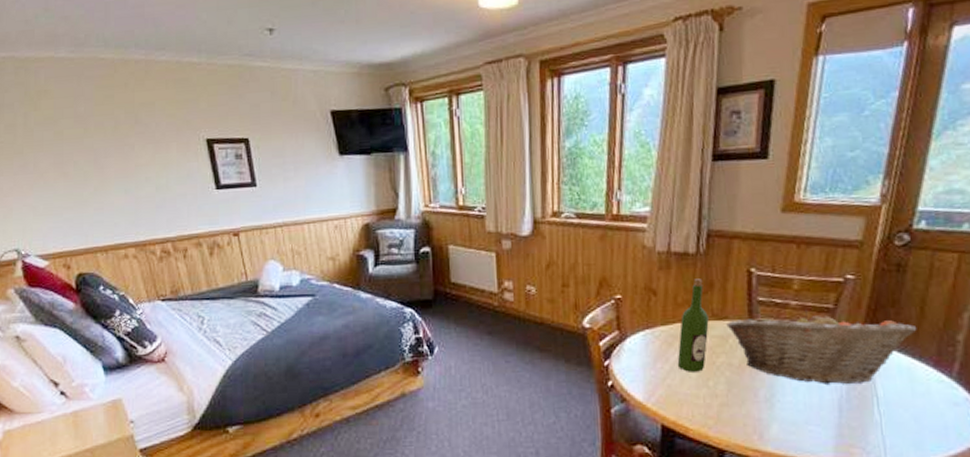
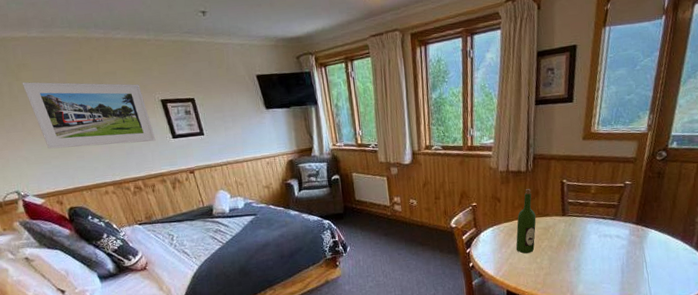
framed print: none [40,112,195,198] -> present [22,82,156,149]
fruit basket: present [726,310,917,384] -> none [548,207,671,256]

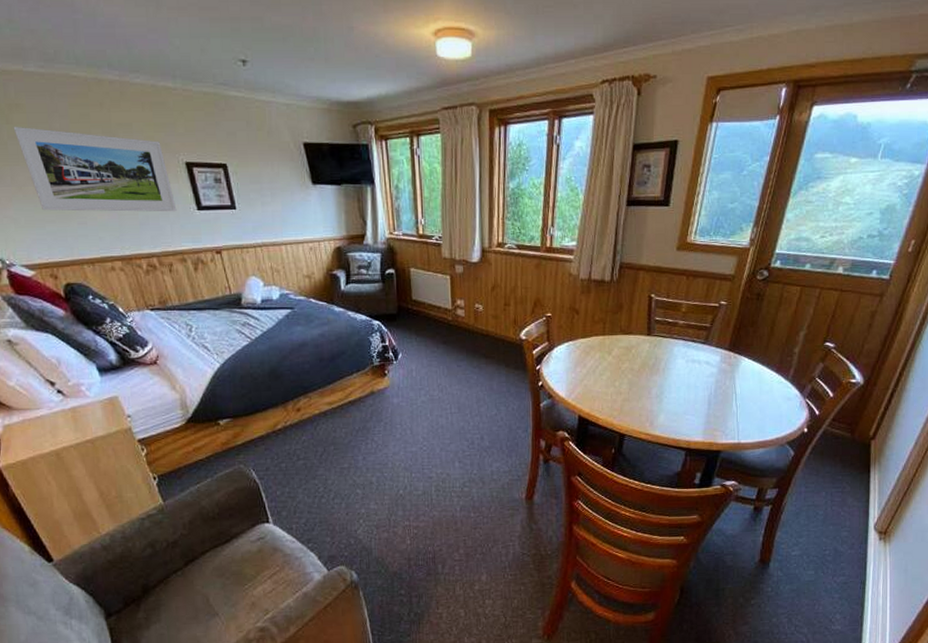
wine bottle: present [516,189,536,254] -> none [592,301,618,375]

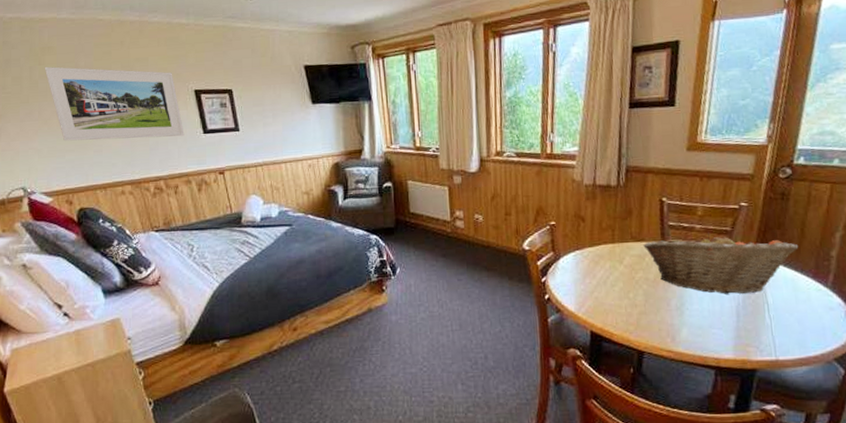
fruit basket: none [631,328,767,385] -> present [643,232,799,294]

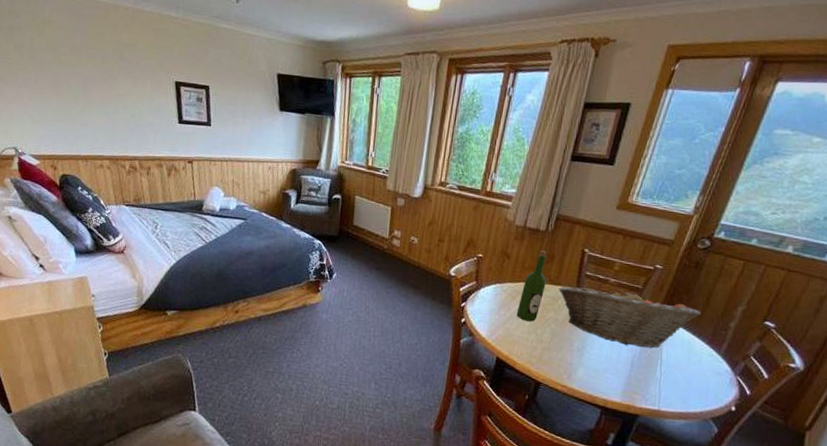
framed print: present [44,66,185,141] -> none [43,38,162,123]
wine bottle: none [603,207,629,286] -> present [516,251,547,322]

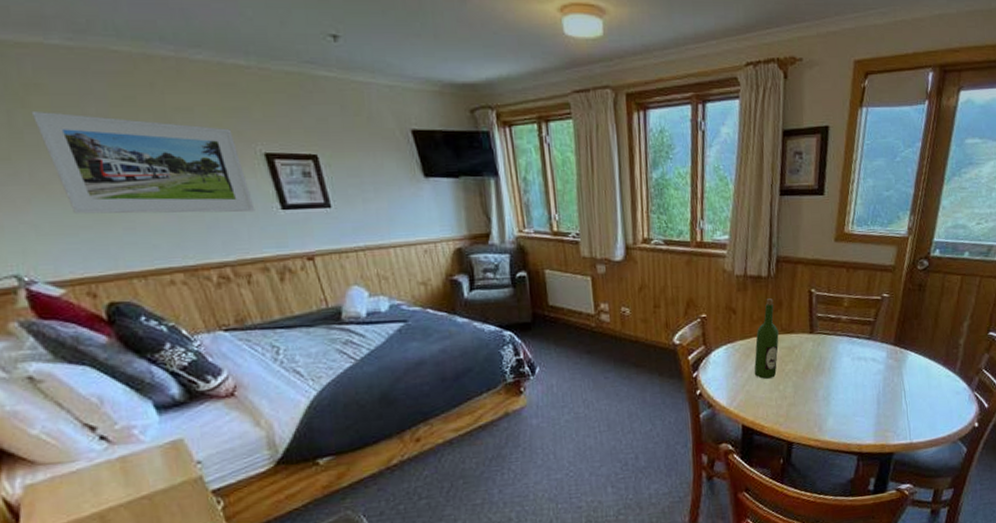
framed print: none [43,38,162,123] -> present [31,110,255,214]
fruit basket: present [558,286,701,348] -> none [793,323,933,383]

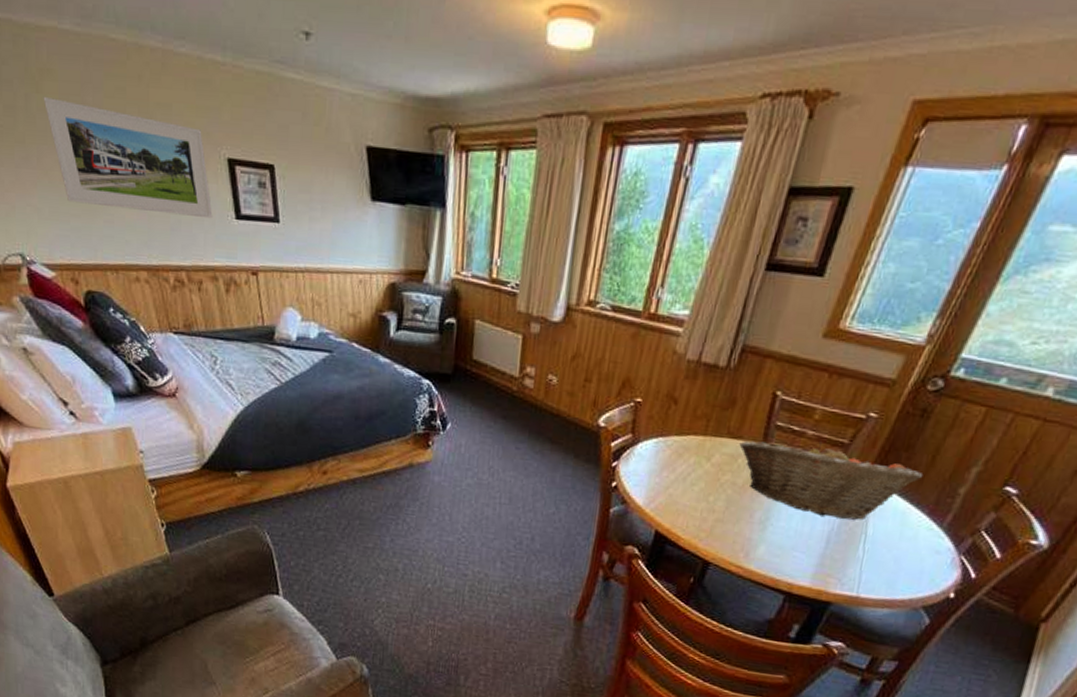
wine bottle: present [754,298,779,379] -> none [682,393,726,486]
fruit basket: none [793,323,933,383] -> present [739,441,924,520]

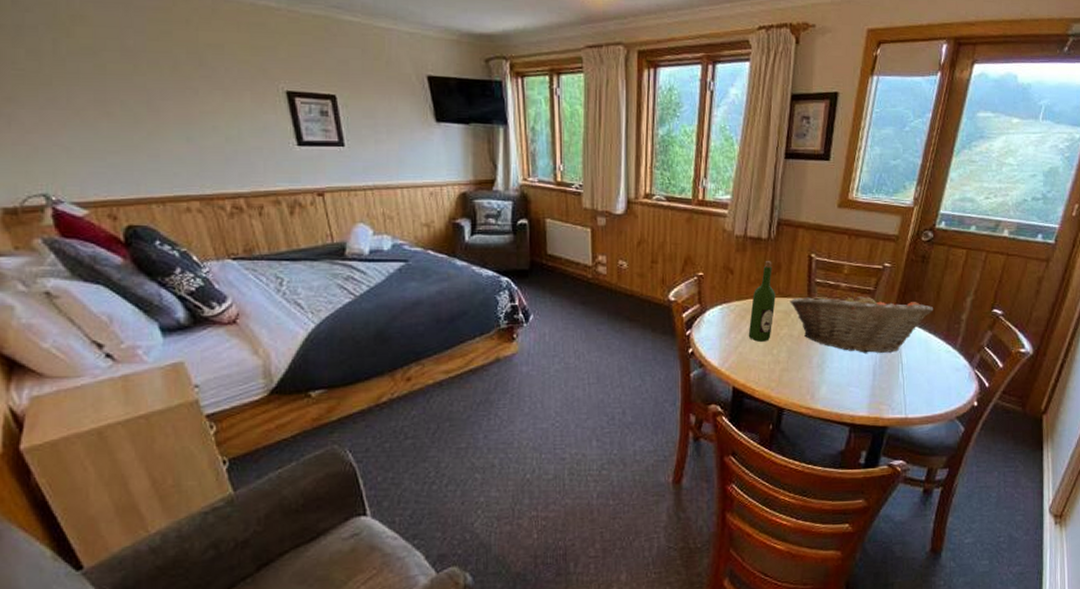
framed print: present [43,96,213,219] -> none [75,40,273,147]
wine bottle: none [682,393,726,486] -> present [748,261,776,342]

